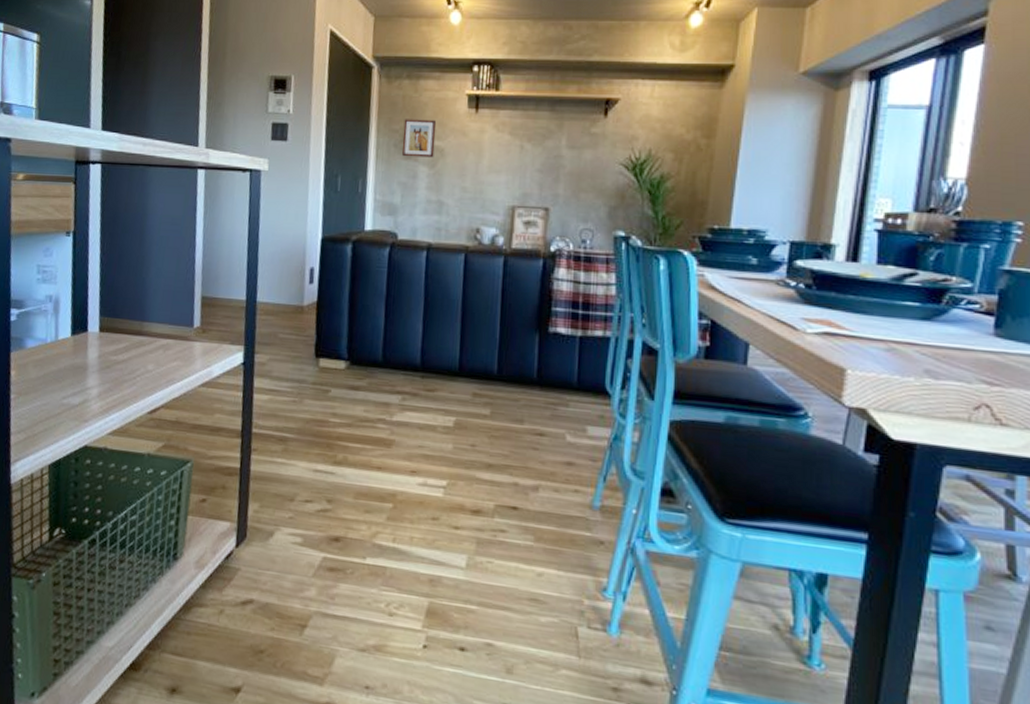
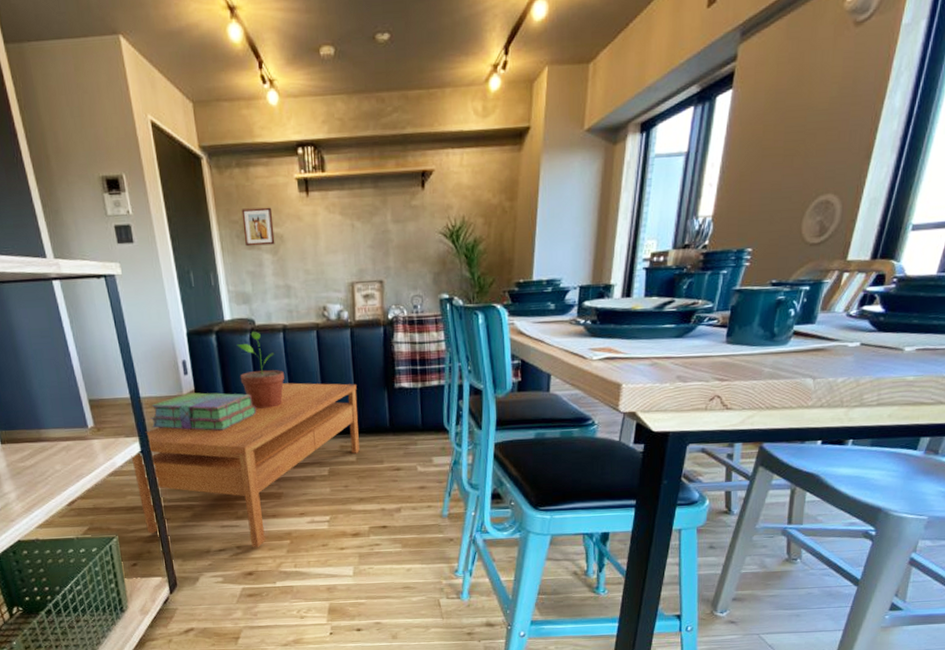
coffee table: none [227,308,503,507] -> present [131,382,360,548]
stack of books: none [261,304,382,353] -> present [150,392,257,431]
potted plant: none [369,245,420,335] -> present [237,331,284,409]

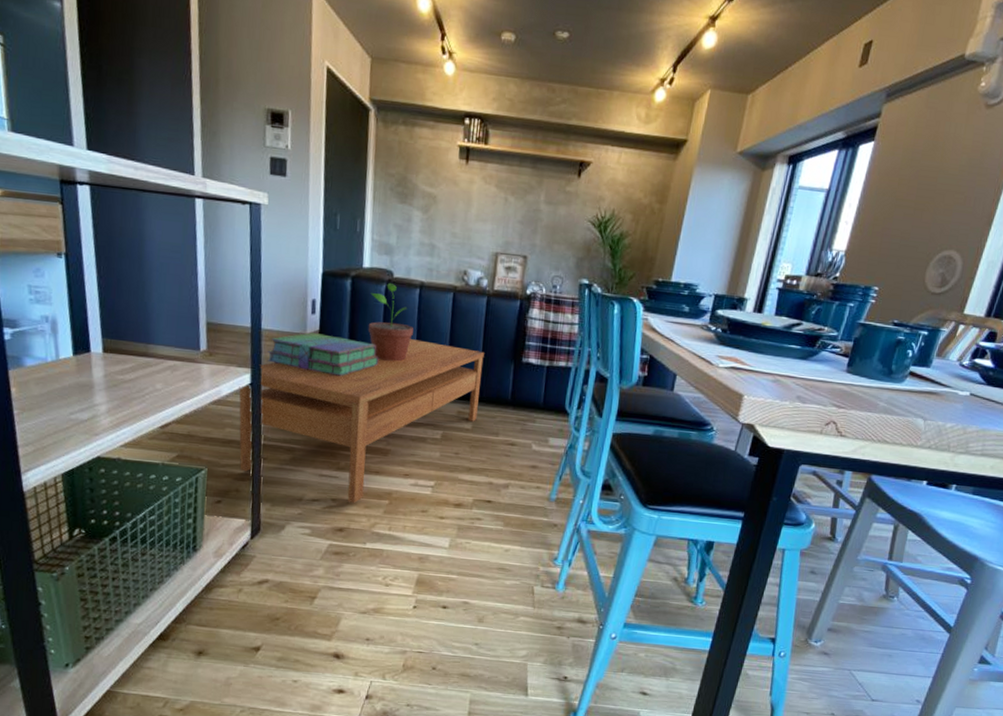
wall art: present [241,207,275,247] -> none [398,164,430,204]

